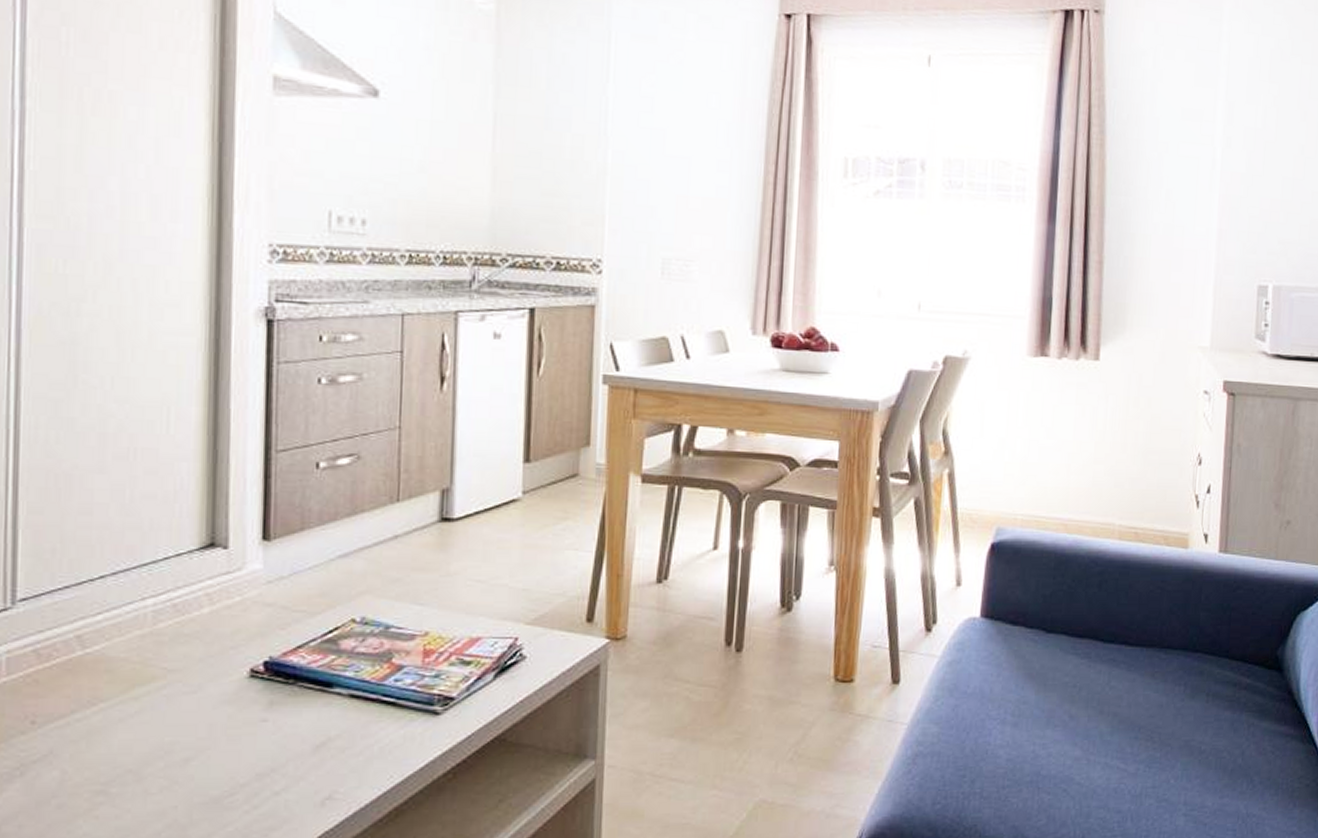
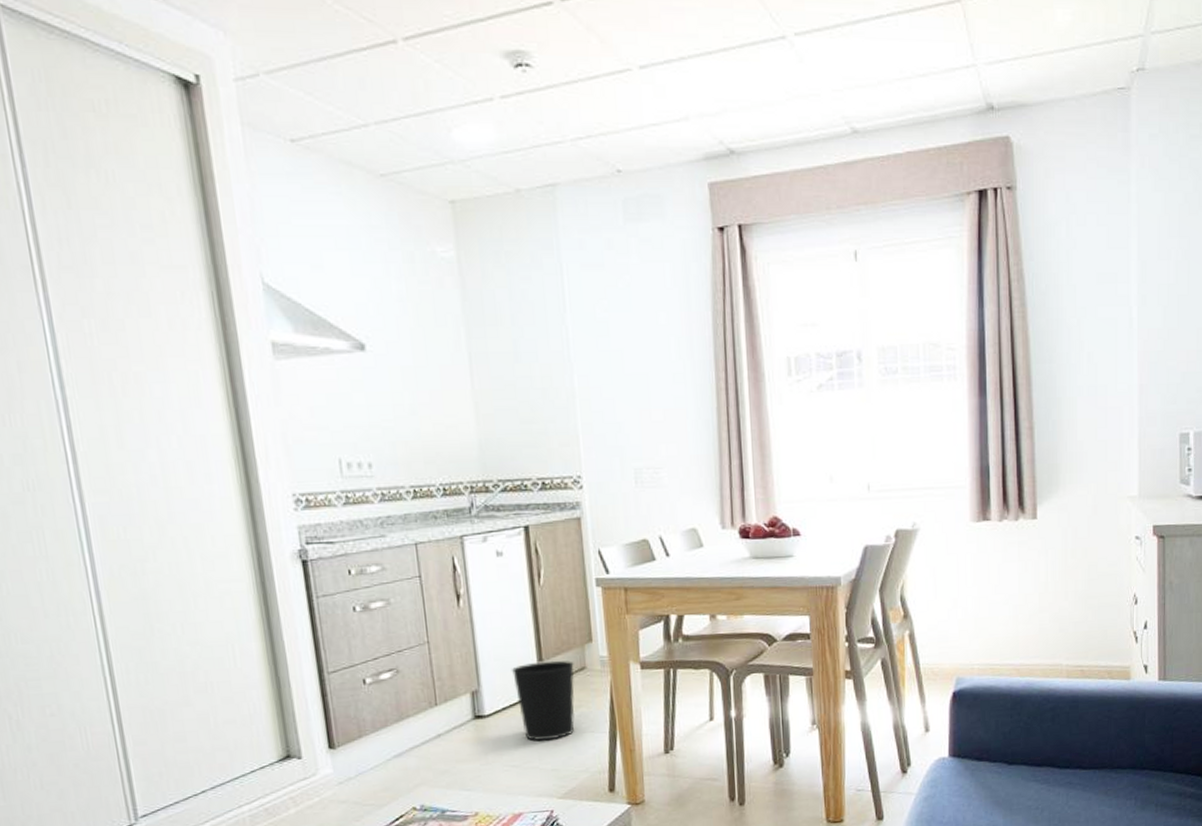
wastebasket: none [491,462,565,555] -> present [511,660,575,741]

